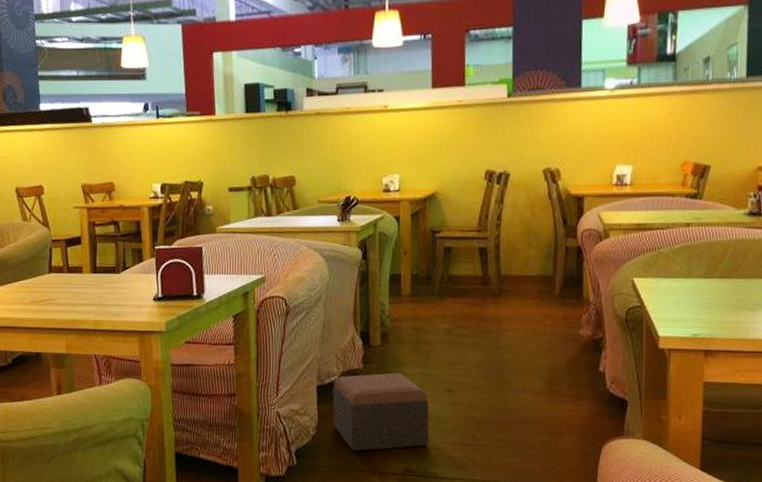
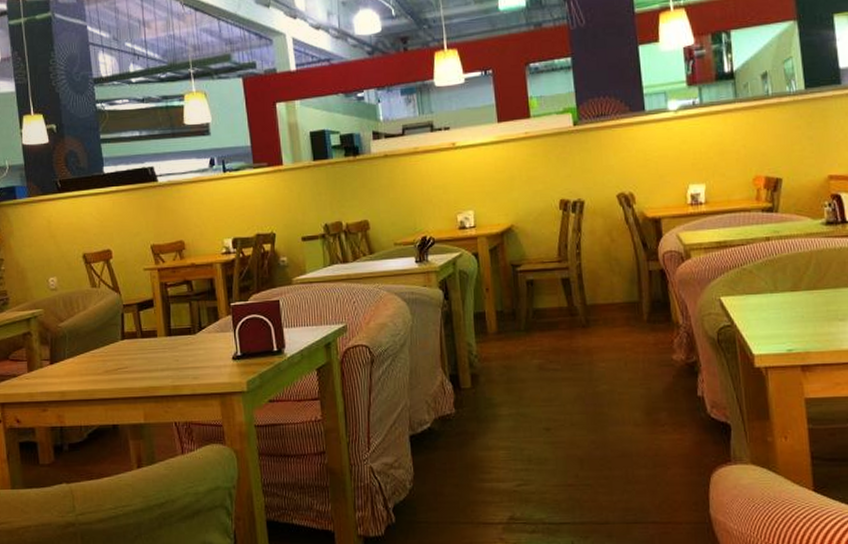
footstool: present [332,373,429,452] -> none [426,415,531,503]

